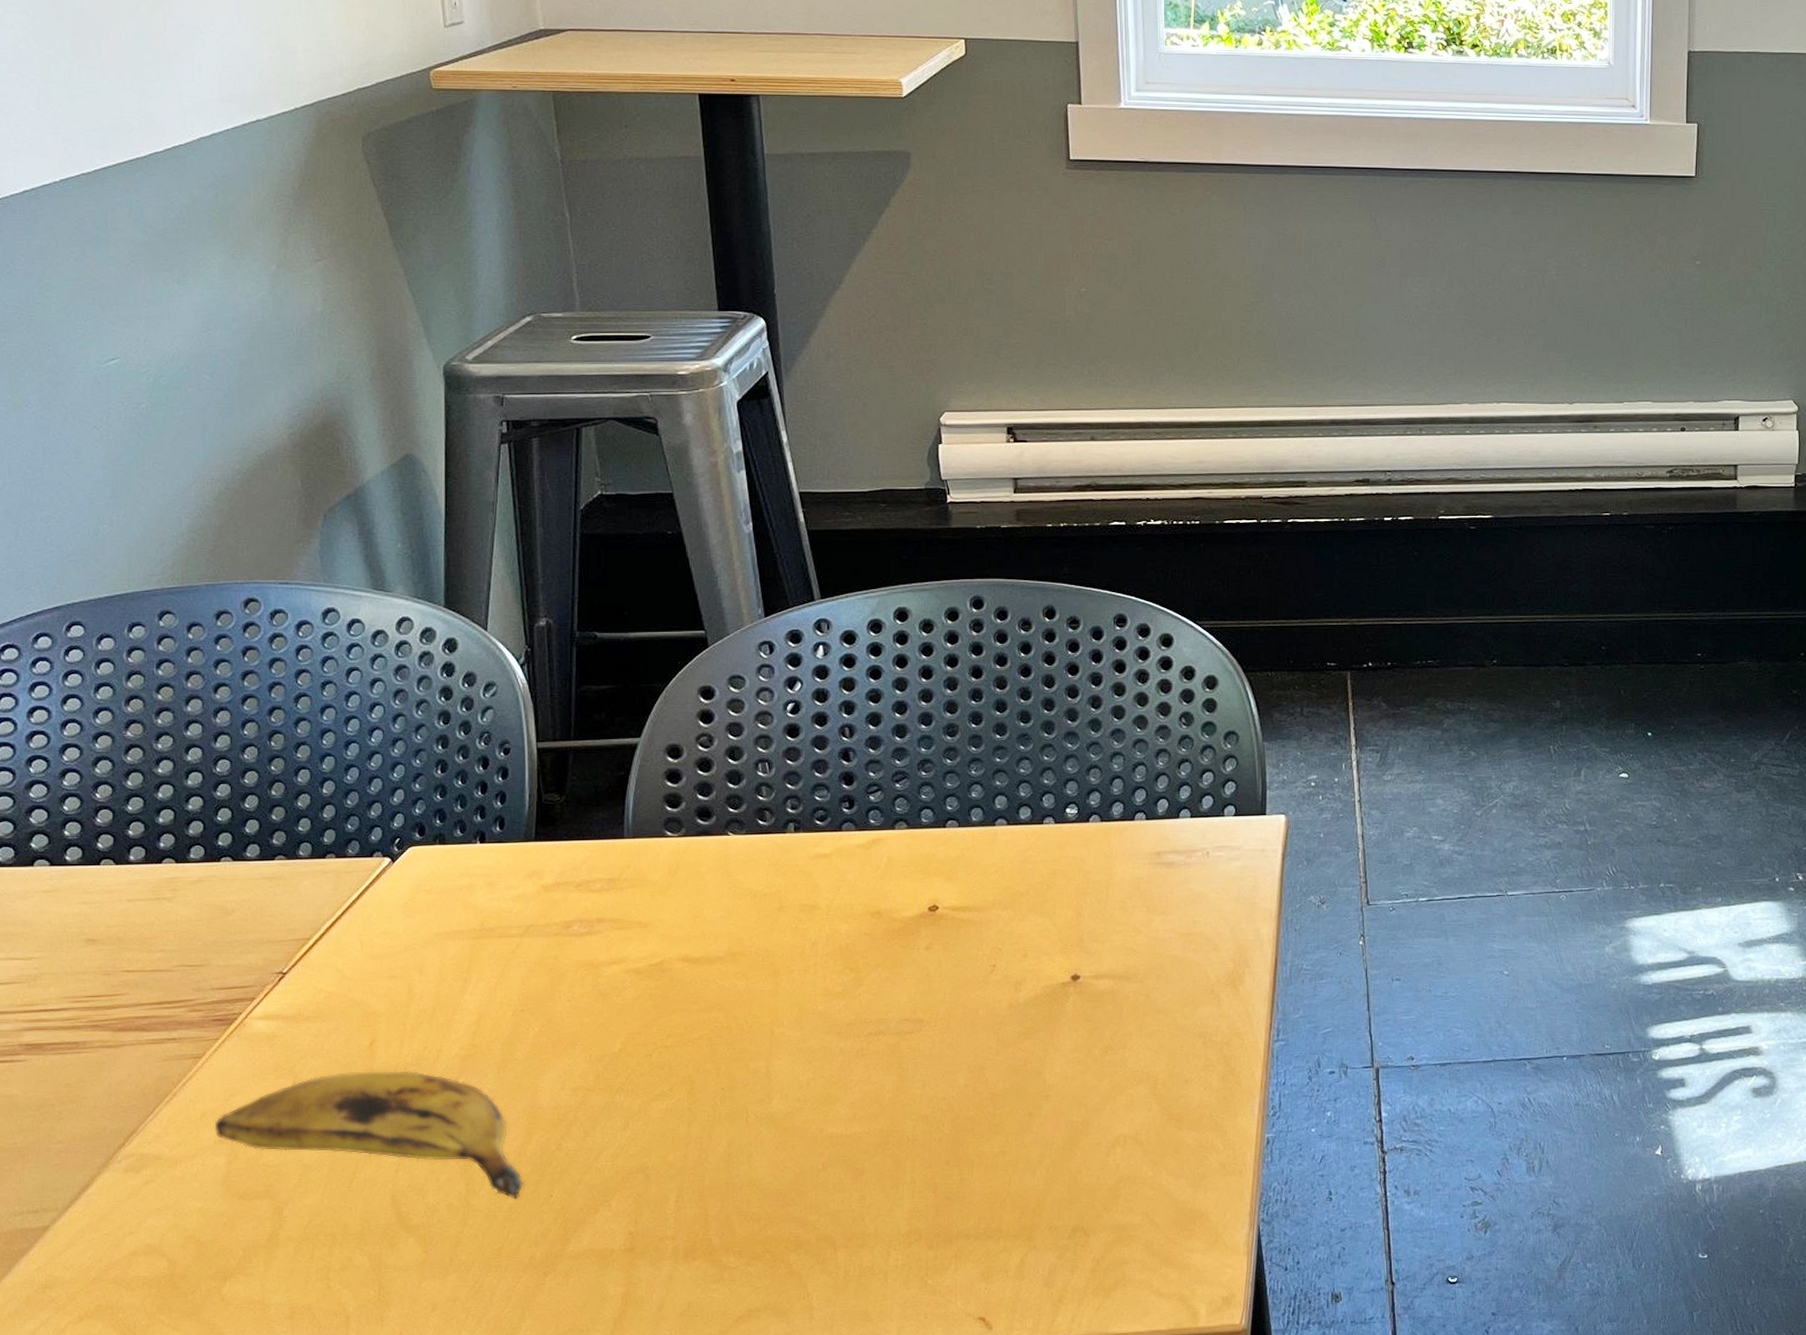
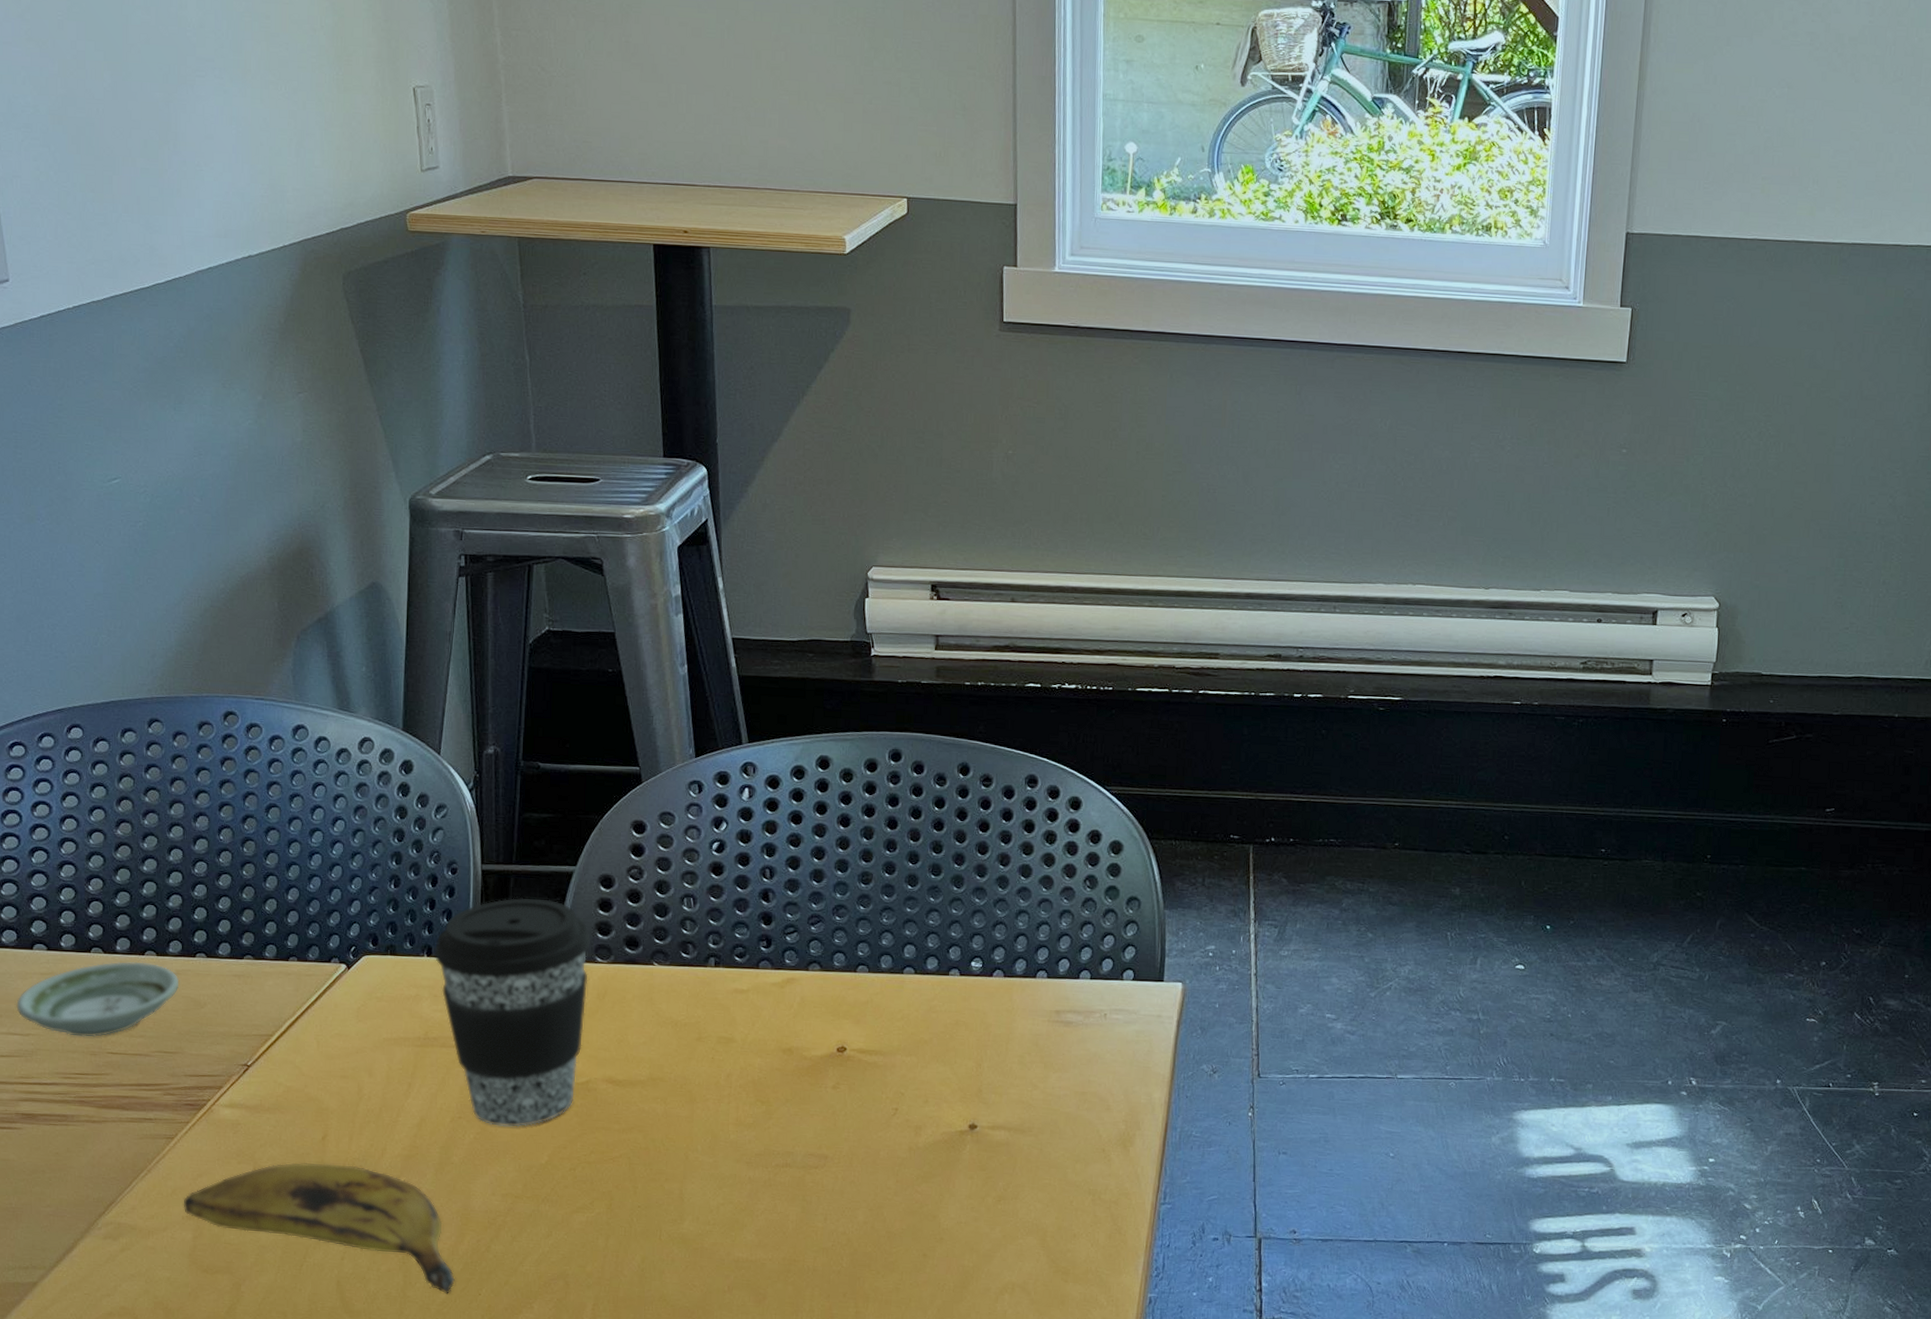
saucer: none [16,871,203,956] -> present [16,961,180,1038]
coffee cup: none [487,774,660,1016] -> present [434,897,591,1127]

